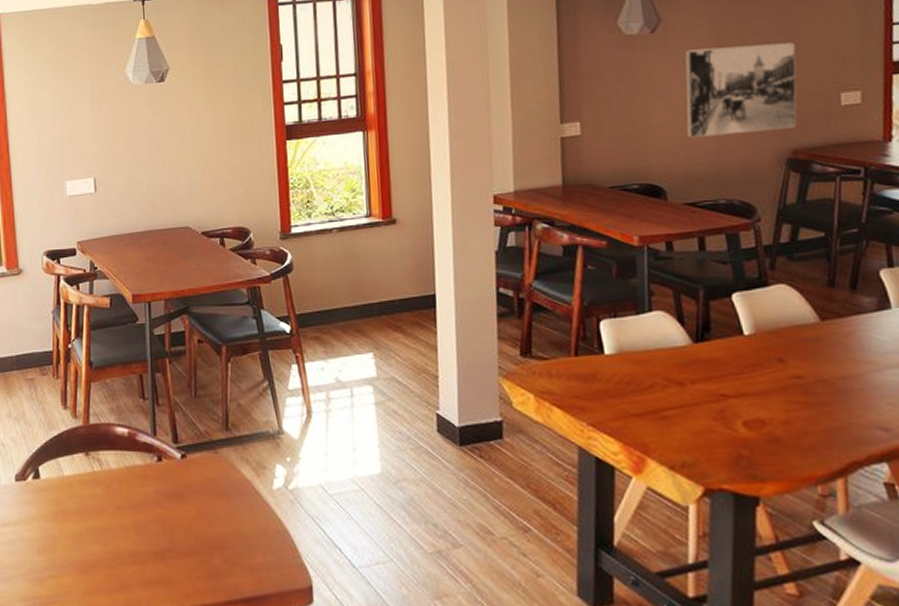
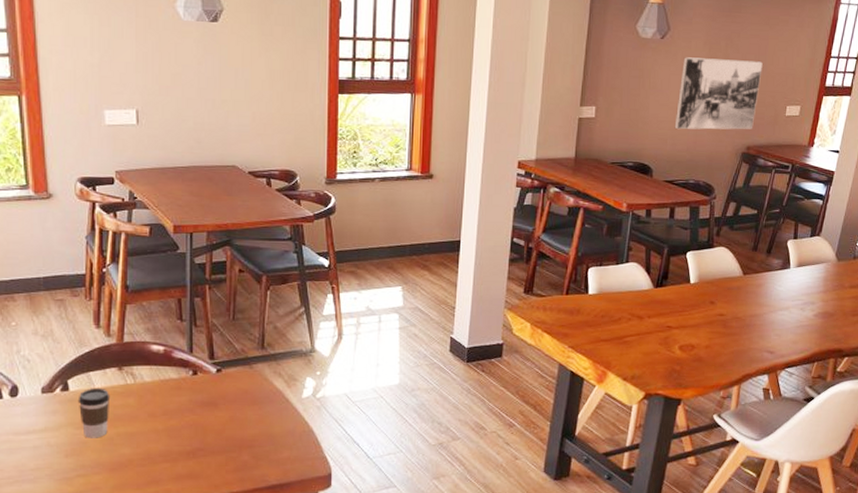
coffee cup: none [48,475,79,533] -> present [78,387,111,438]

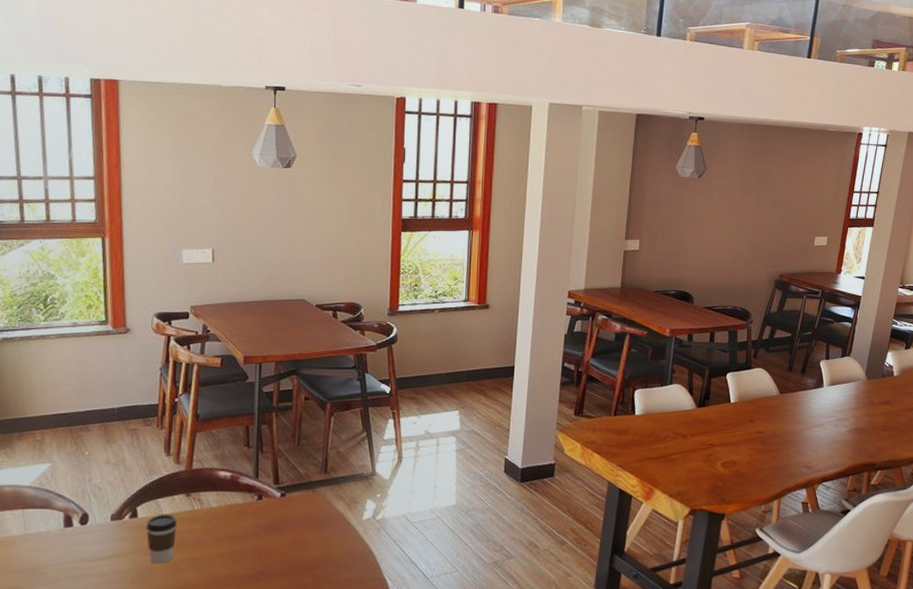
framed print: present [674,57,763,130] -> none [712,194,792,260]

